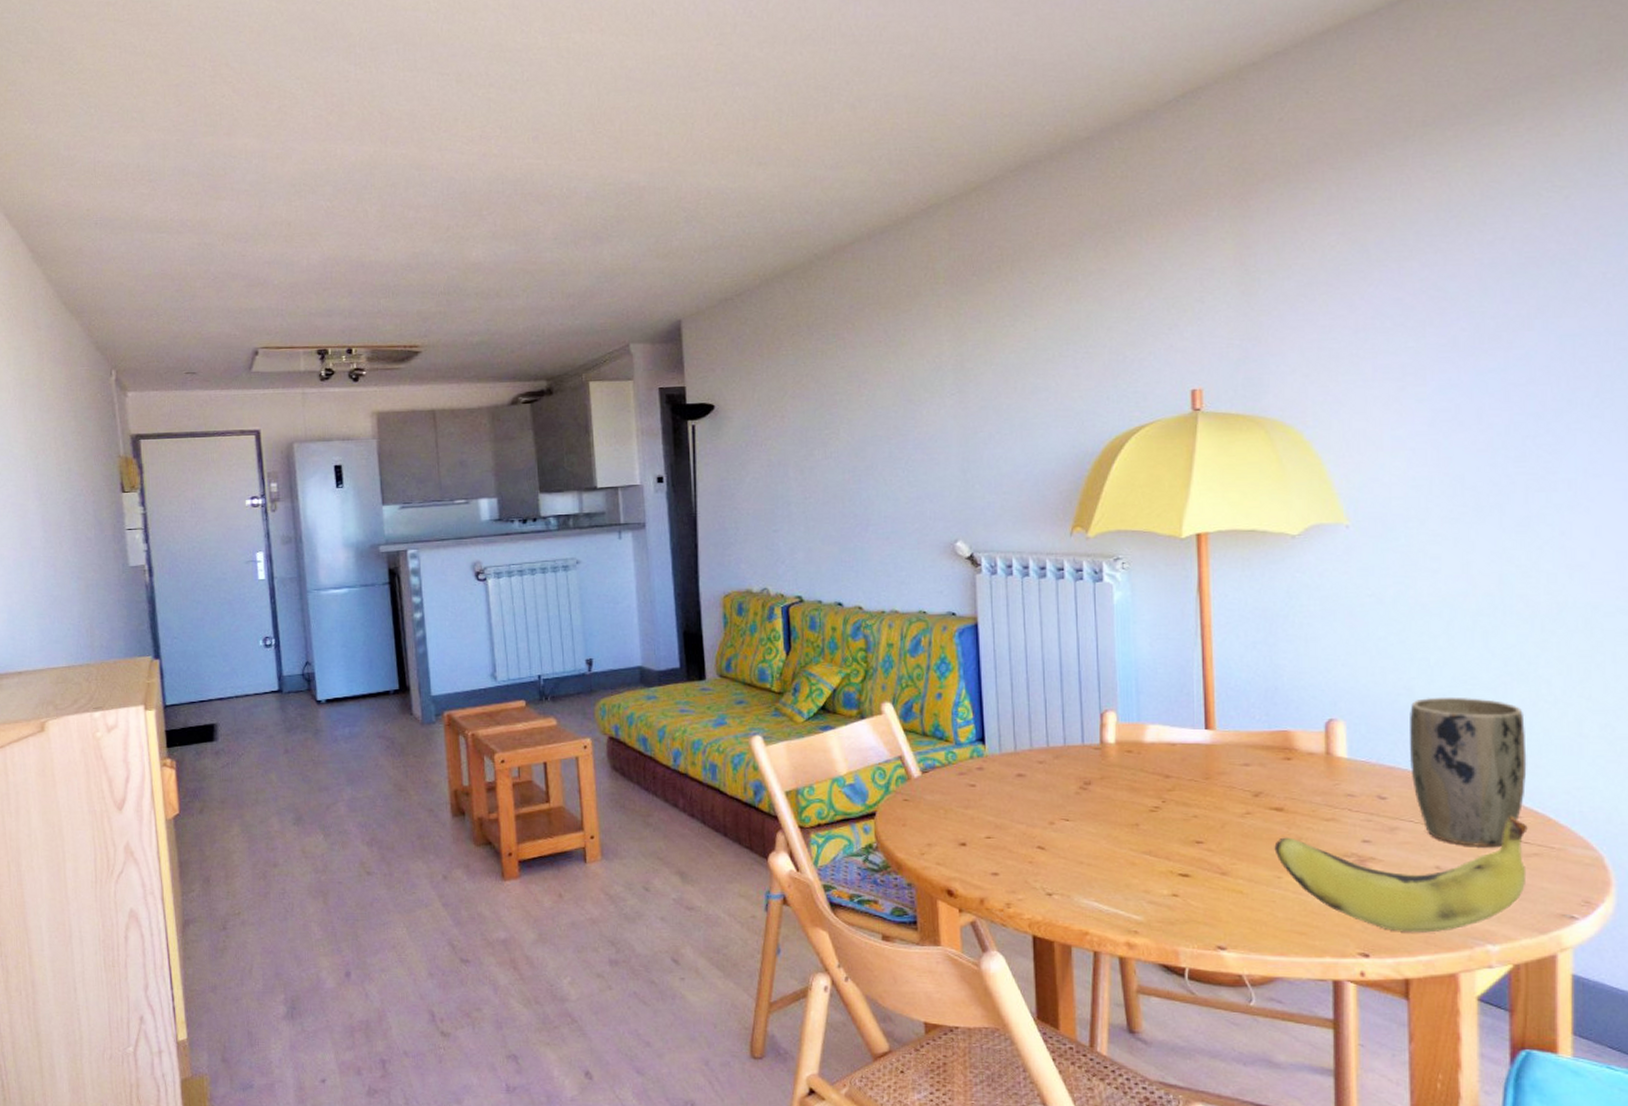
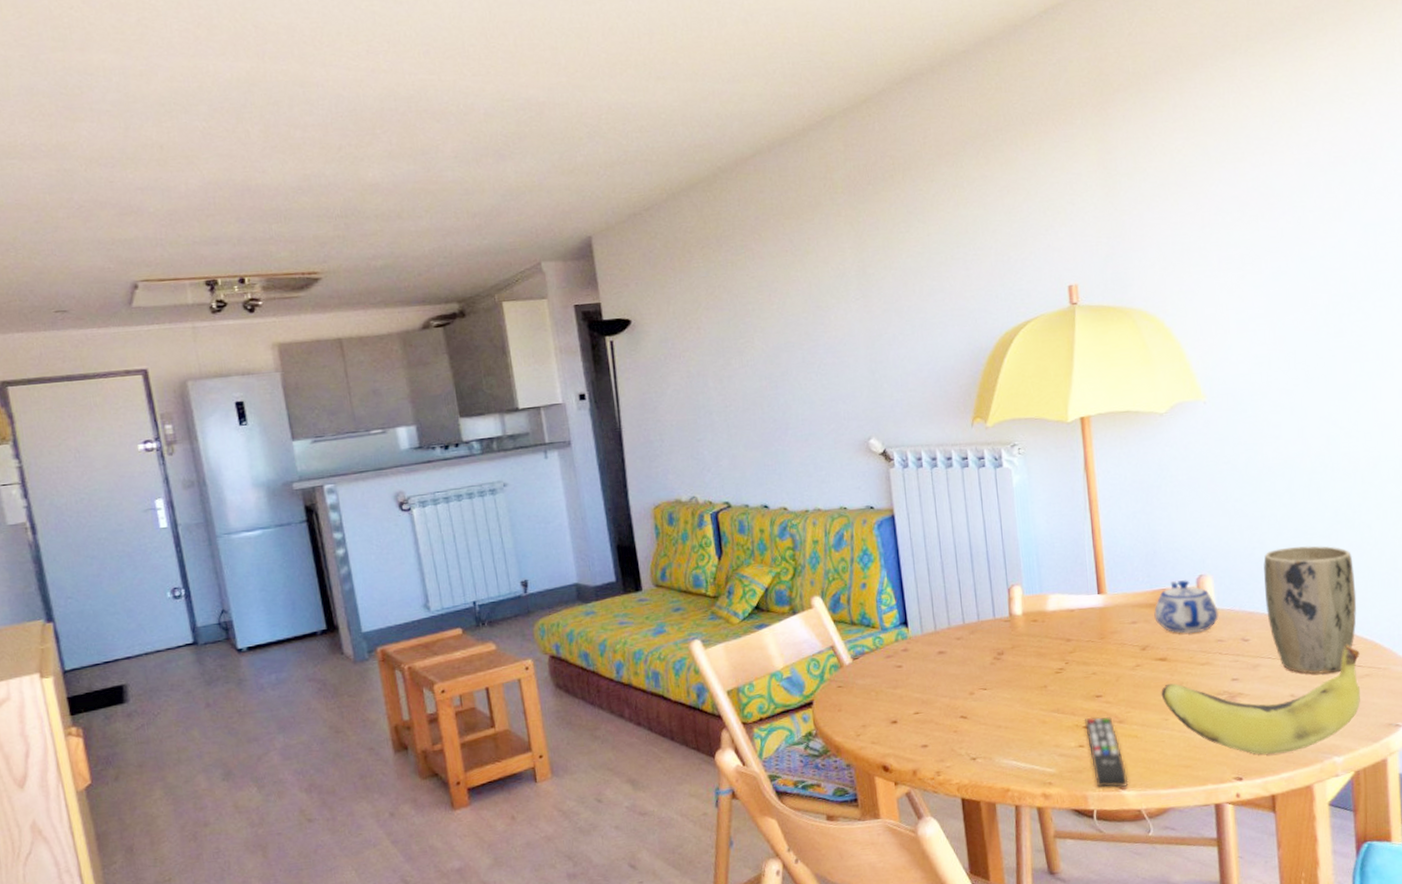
remote control: none [1181,864,1229,947] -> present [1085,716,1129,788]
teapot: none [1271,723,1350,784] -> present [1154,580,1219,634]

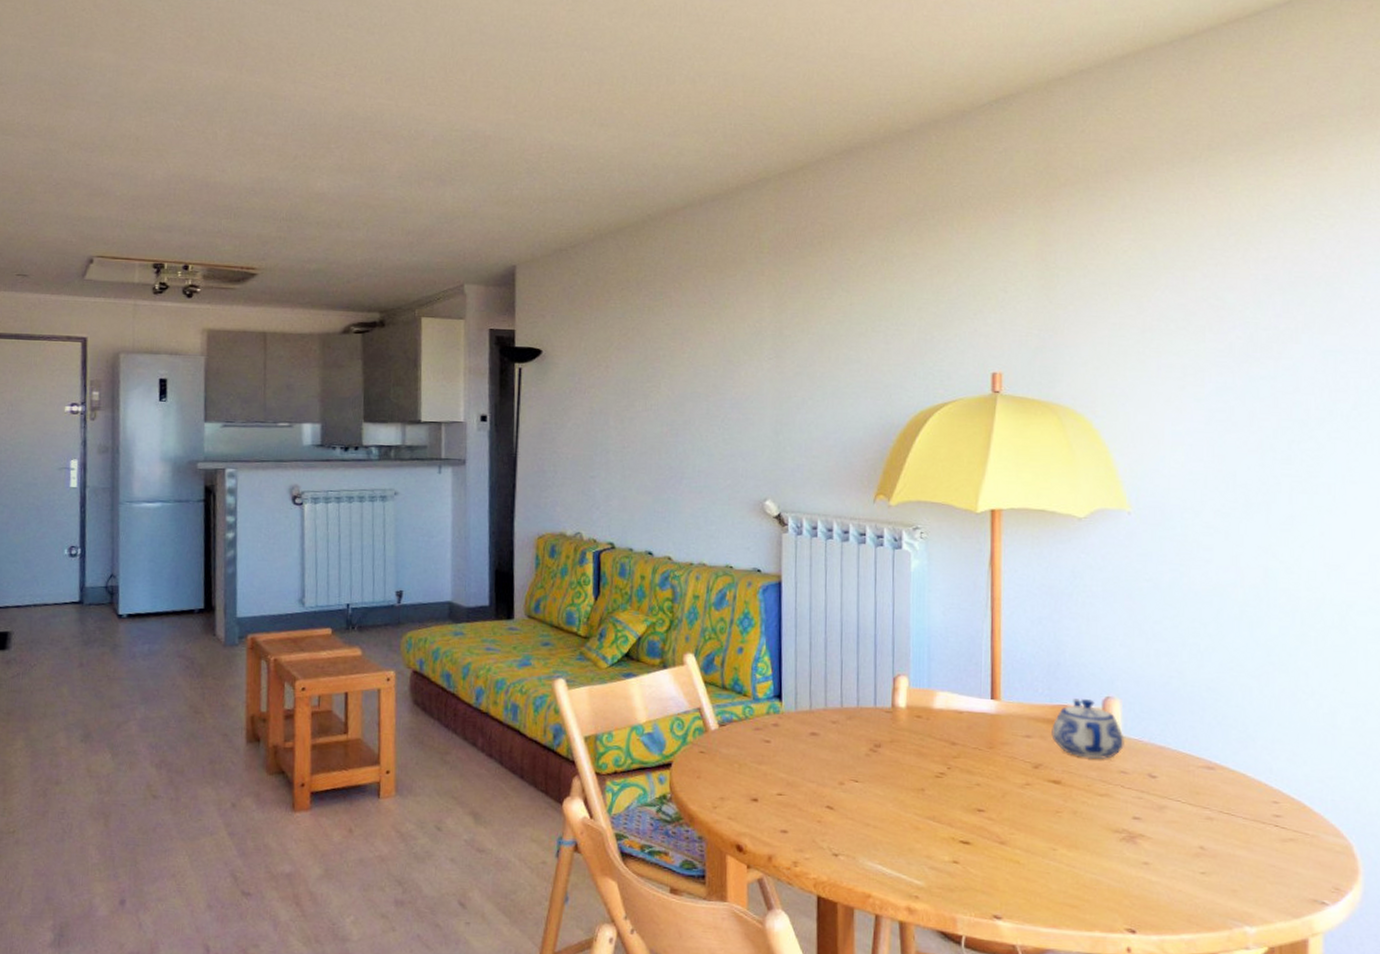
remote control: present [1085,716,1129,788] -> none [962,832,1005,916]
banana: present [1161,645,1361,755] -> none [1051,801,1285,912]
plant pot: present [1263,545,1357,674] -> none [1178,682,1286,831]

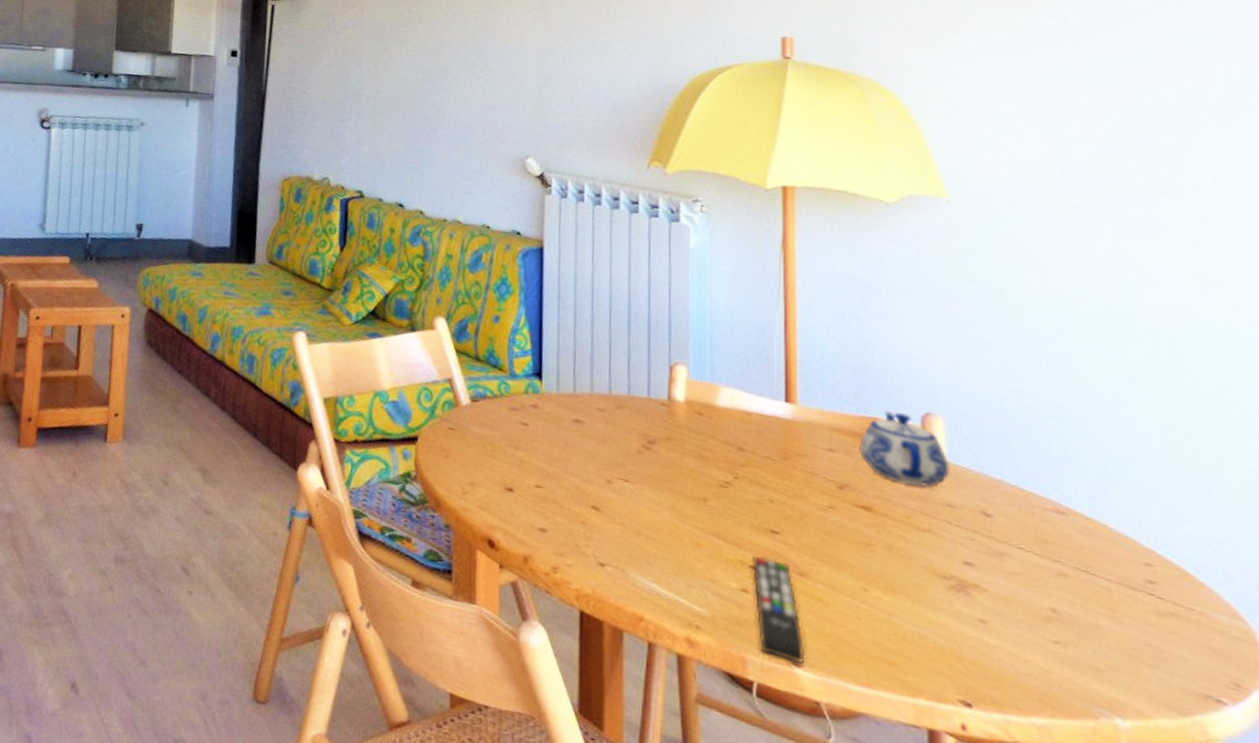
remote control: none [962,832,1005,916] -> present [753,556,806,664]

